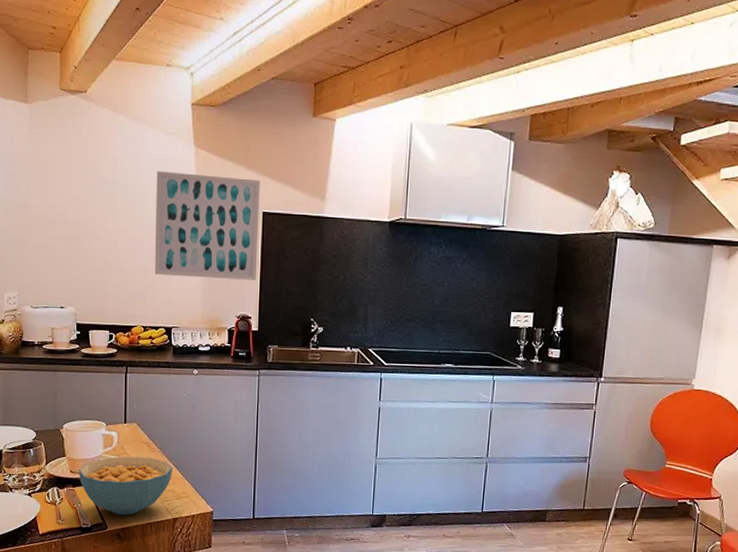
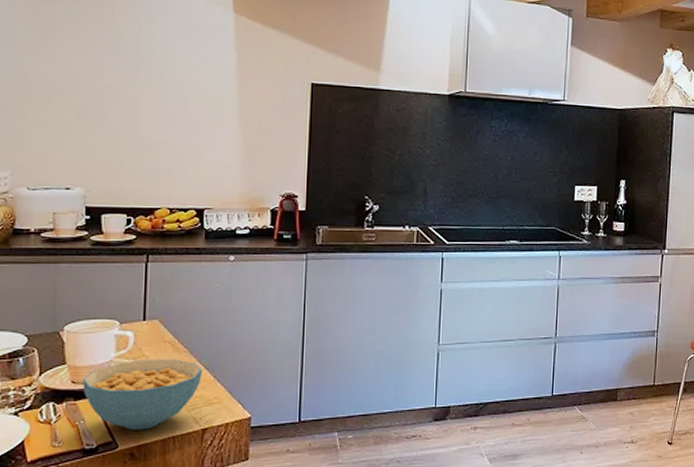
wall art: present [154,170,260,280] -> none [184,37,308,156]

